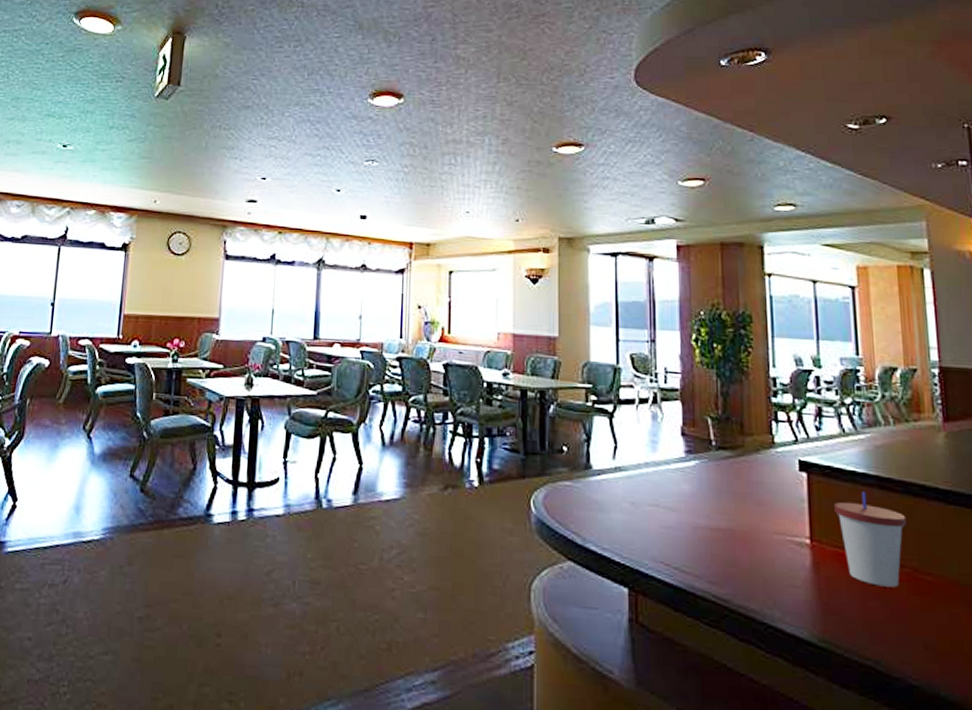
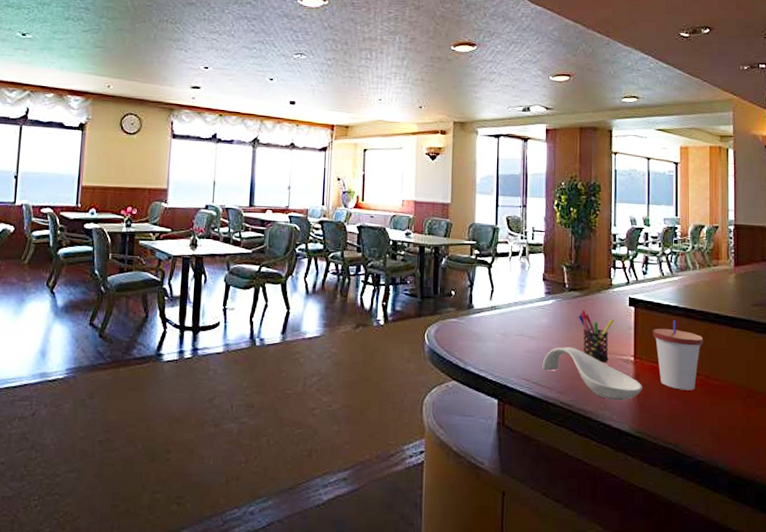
spoon rest: none [685,522,826,597] -> present [542,346,643,401]
pen holder: none [730,475,780,545] -> present [578,310,614,362]

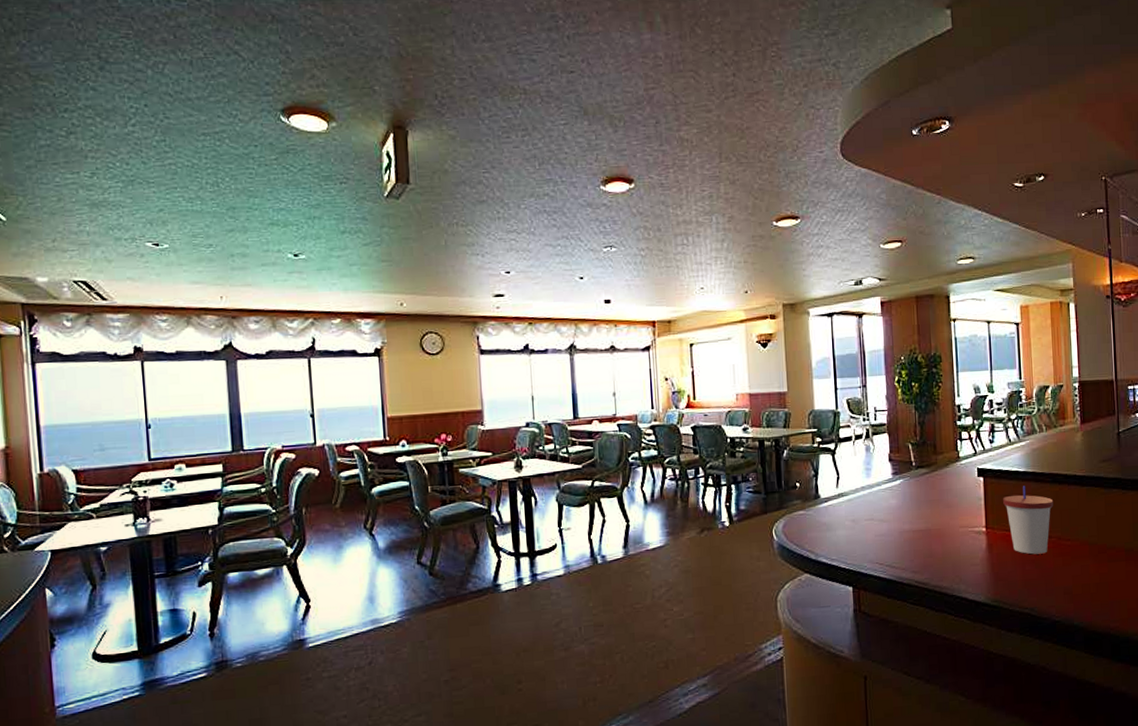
spoon rest: present [542,346,643,401] -> none [894,525,997,573]
pen holder: present [578,310,614,362] -> none [927,486,963,537]

